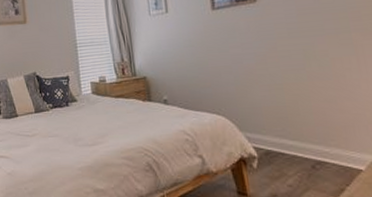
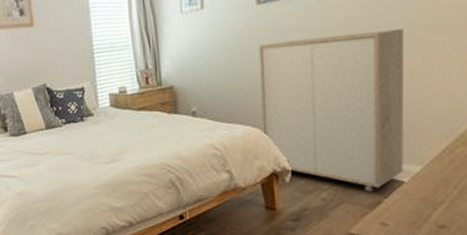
storage cabinet: none [216,32,359,179] -> present [258,28,403,191]

